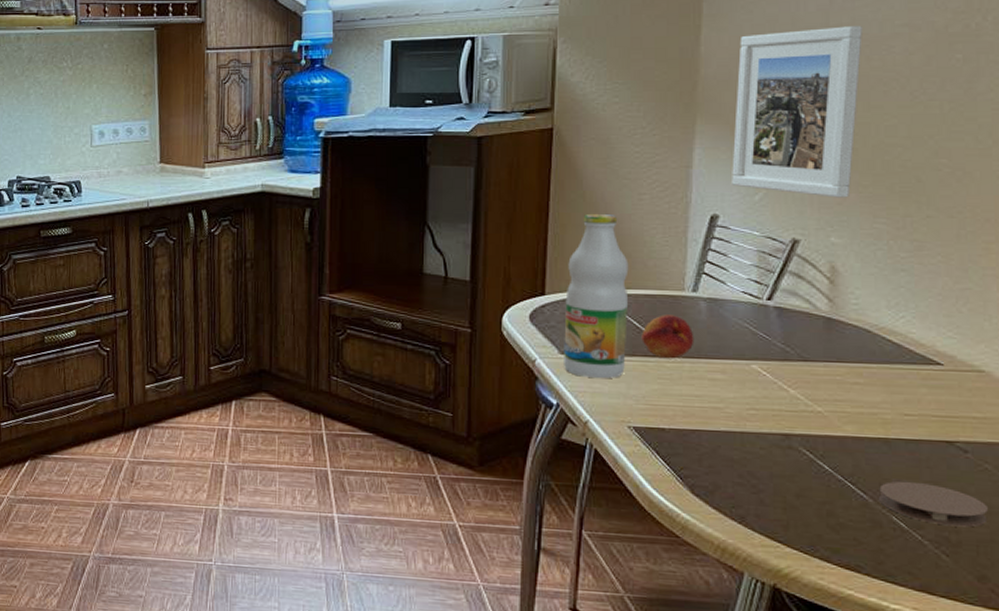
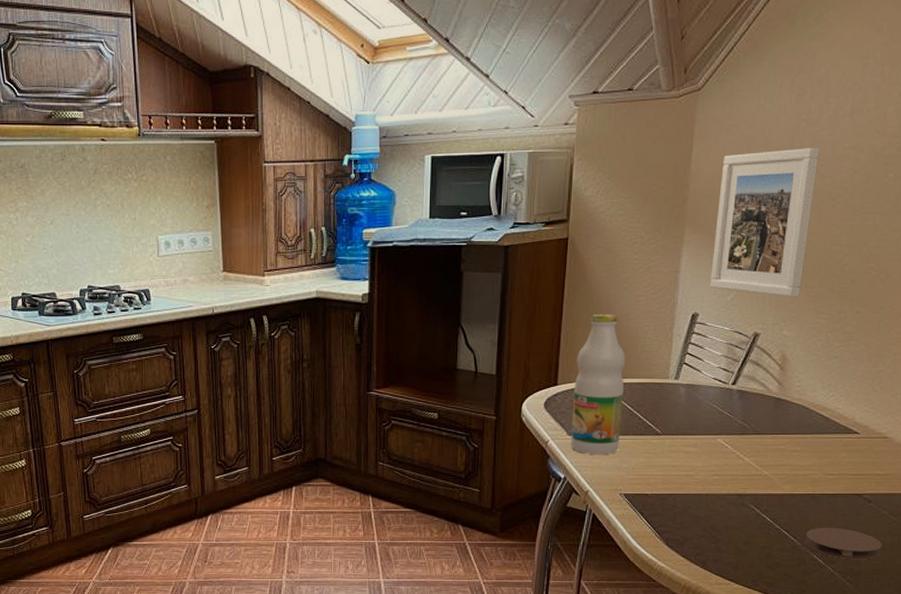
fruit: present [641,314,694,359] -> none [633,399,675,436]

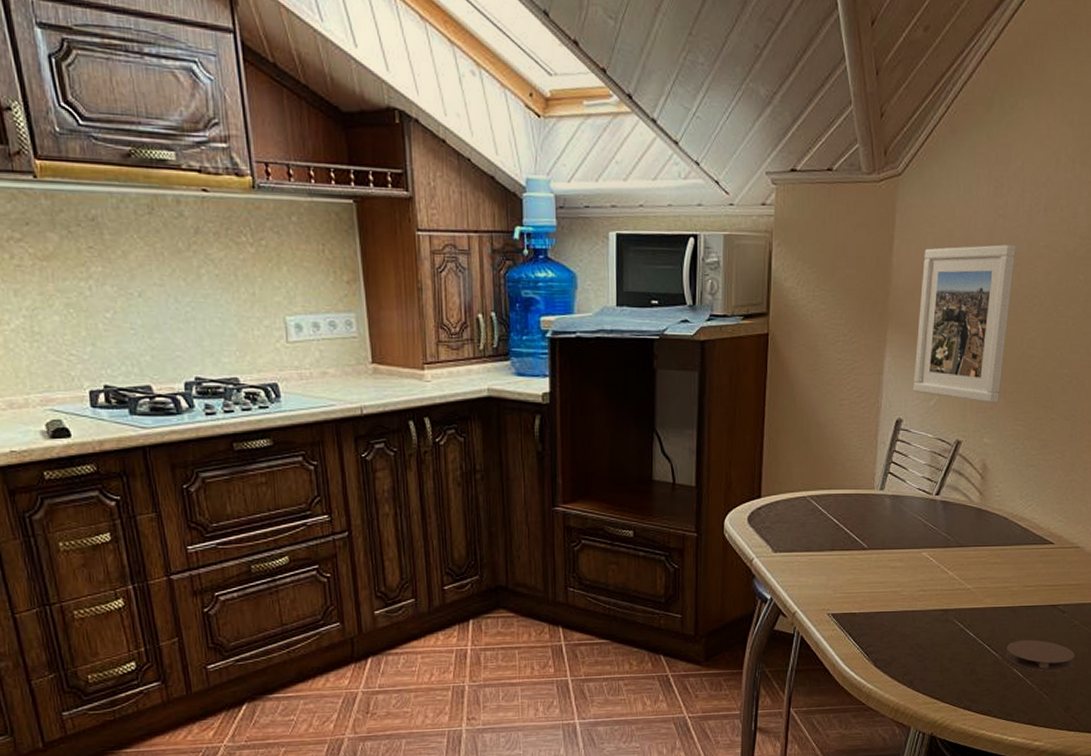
bottle: present [571,313,626,454] -> none [777,418,831,572]

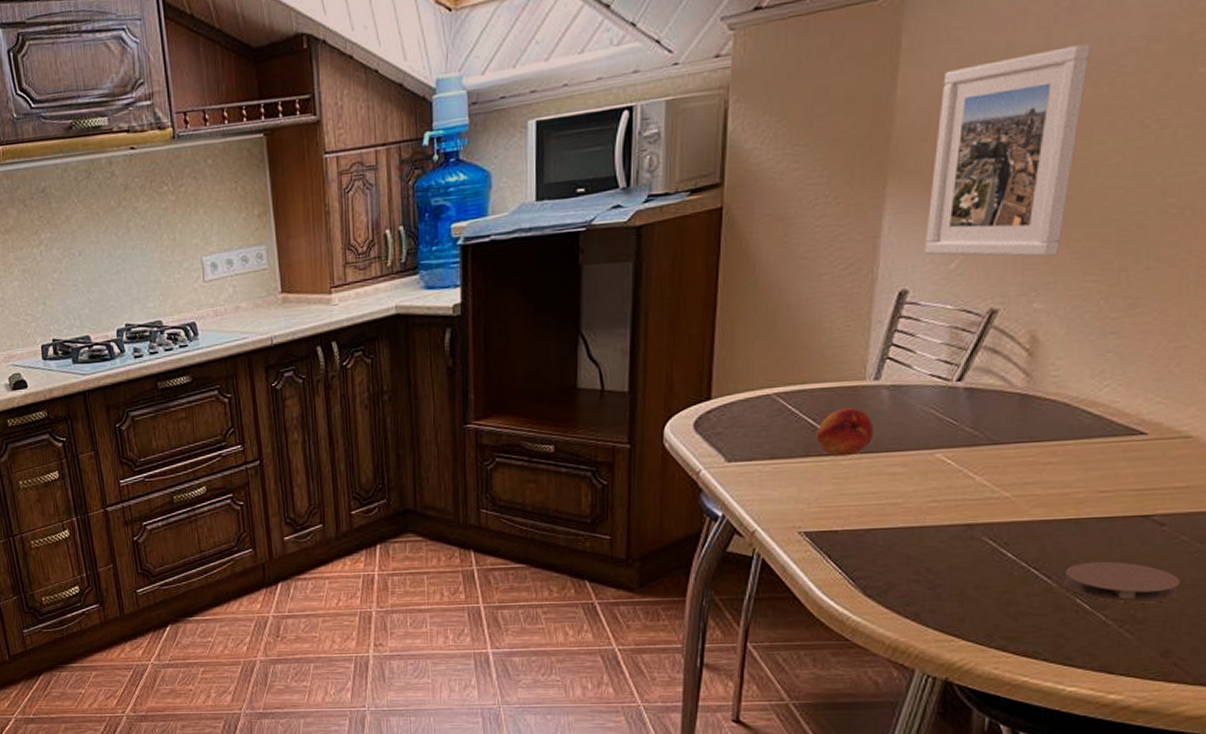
fruit: none [840,512,881,552] -> present [816,408,874,457]

